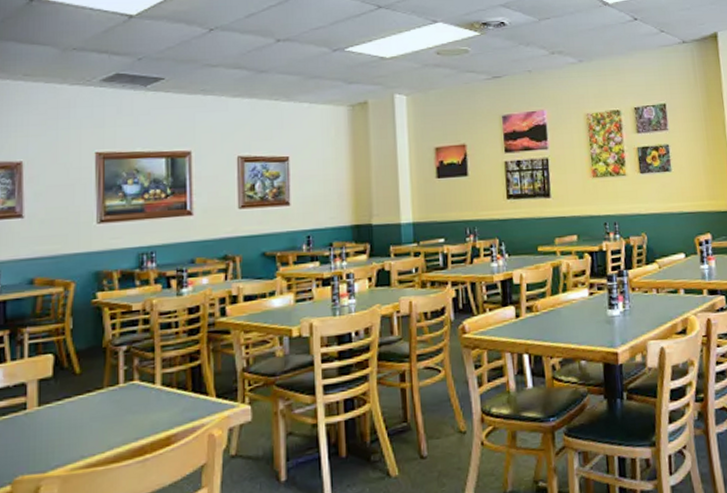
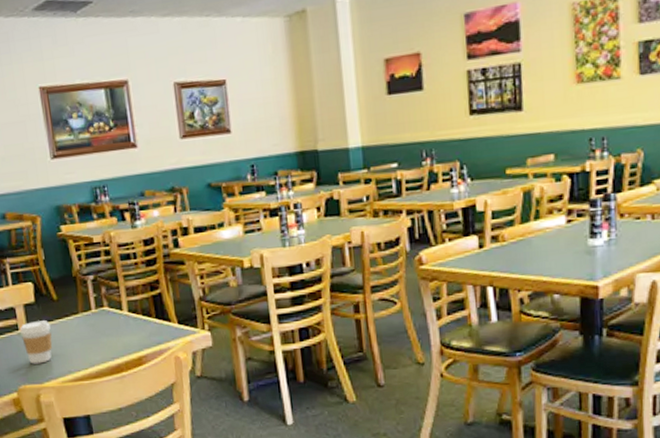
coffee cup: none [28,397,67,450] -> present [19,320,53,364]

